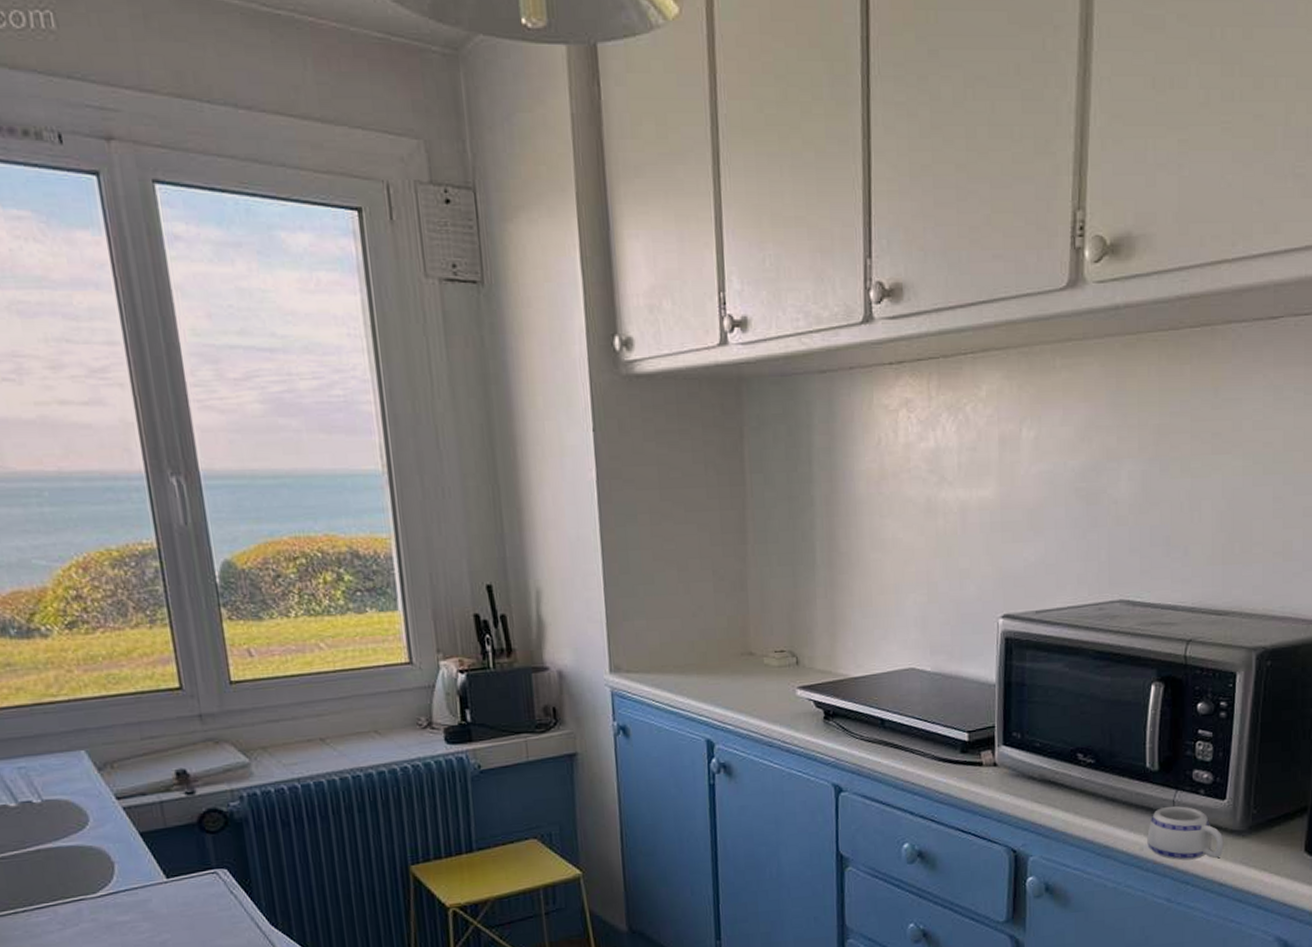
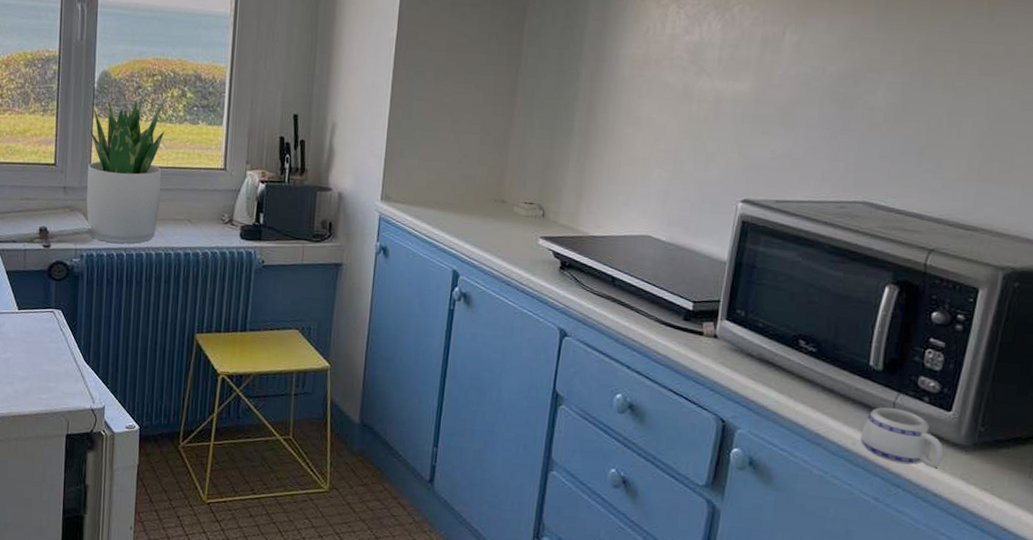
planter: none [220,586,336,775] -> present [86,96,166,244]

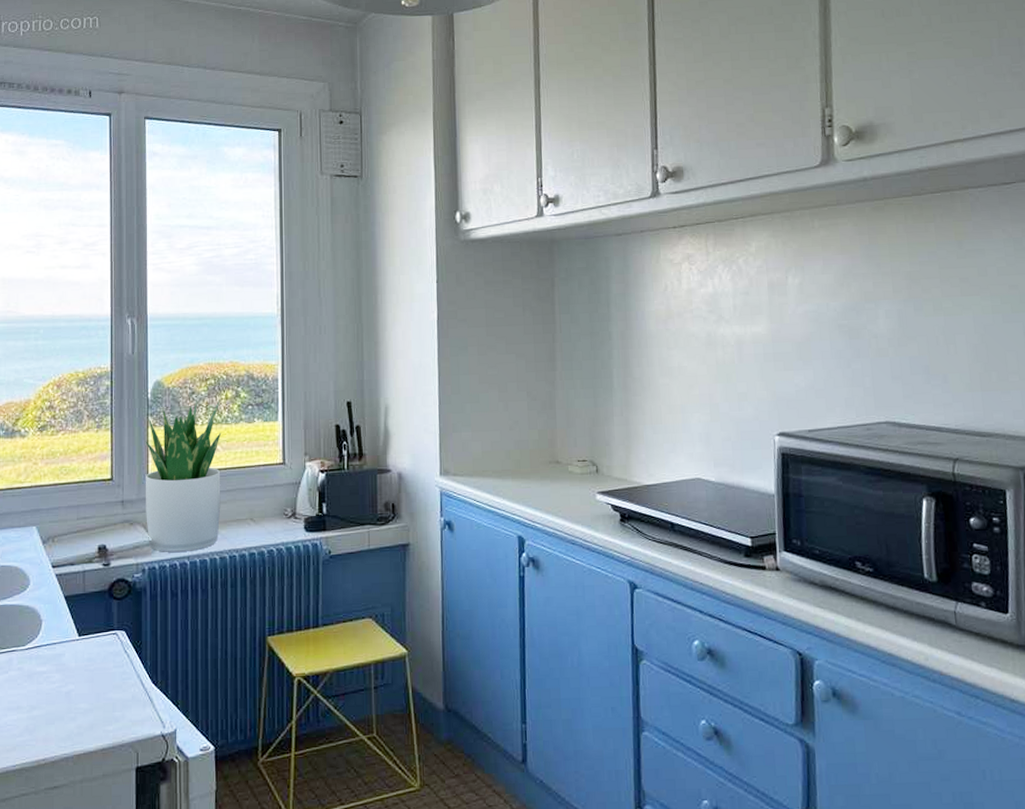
mug: present [860,406,944,469] -> none [931,617,1012,674]

